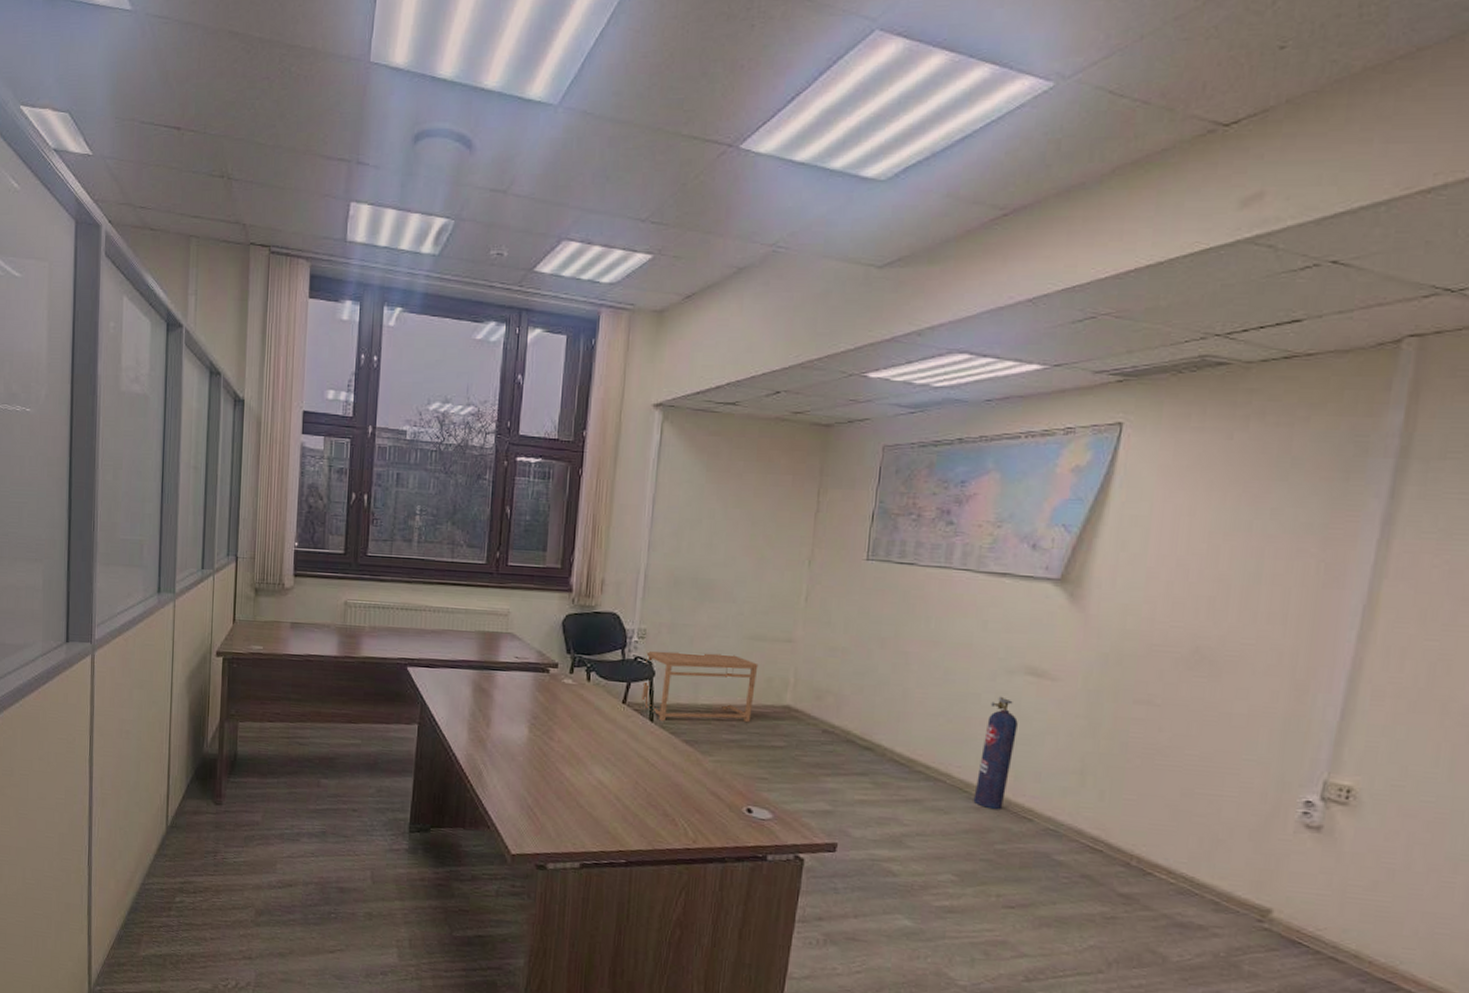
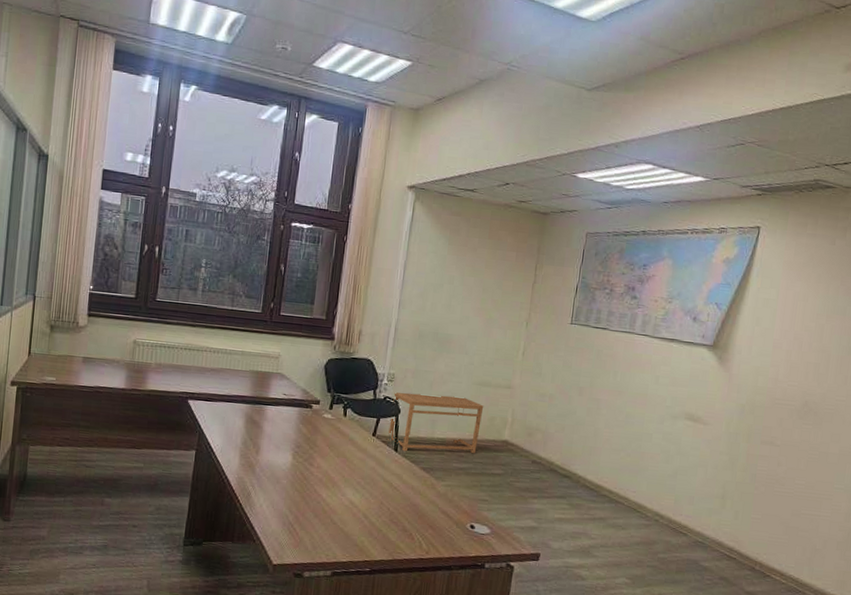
gas cylinder: present [973,696,1018,810] -> none [644,436,679,527]

